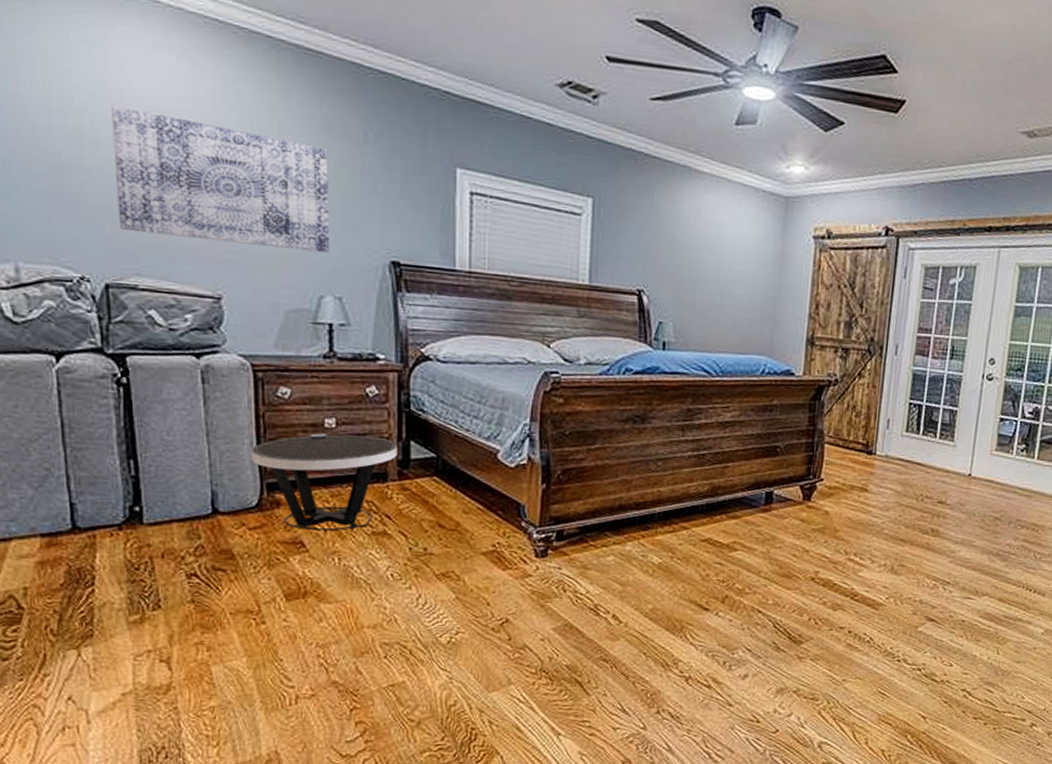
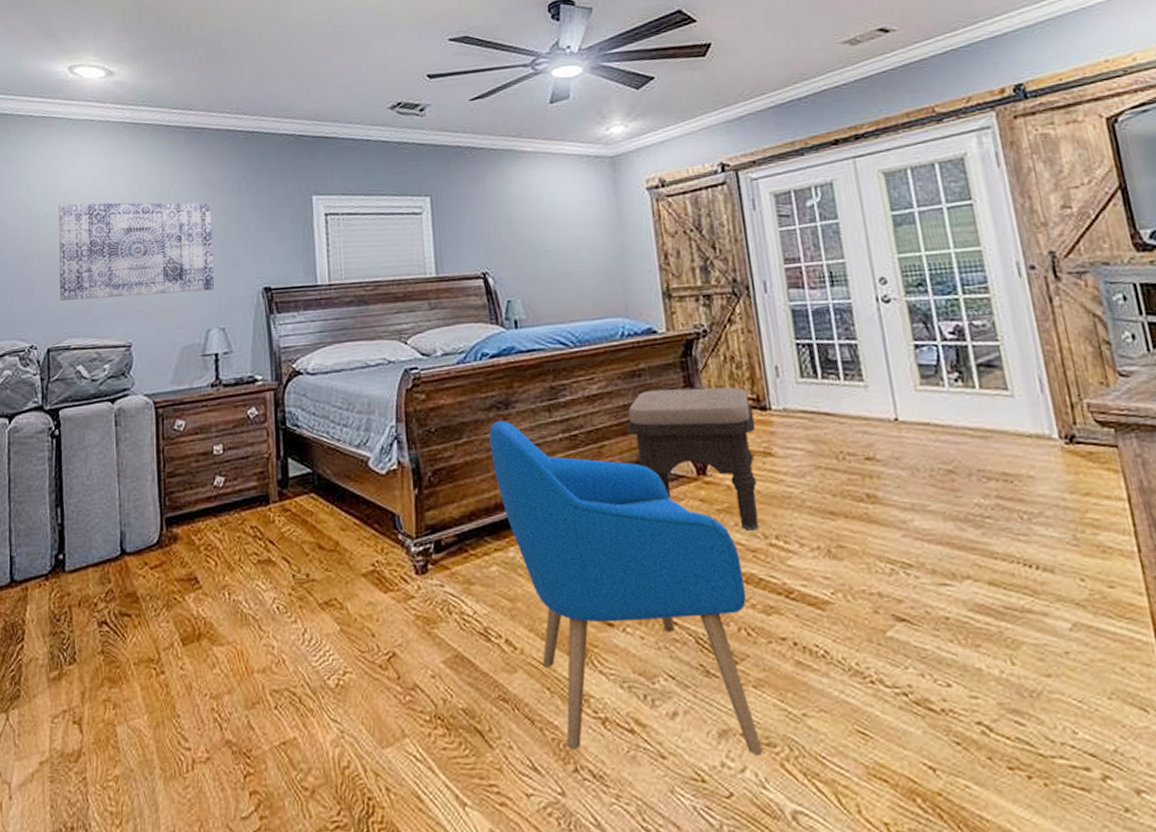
side table: present [251,433,397,531] -> none [153,458,277,565]
armchair: none [621,433,823,704] -> present [489,421,763,753]
ottoman: none [751,424,861,547] -> present [626,387,759,531]

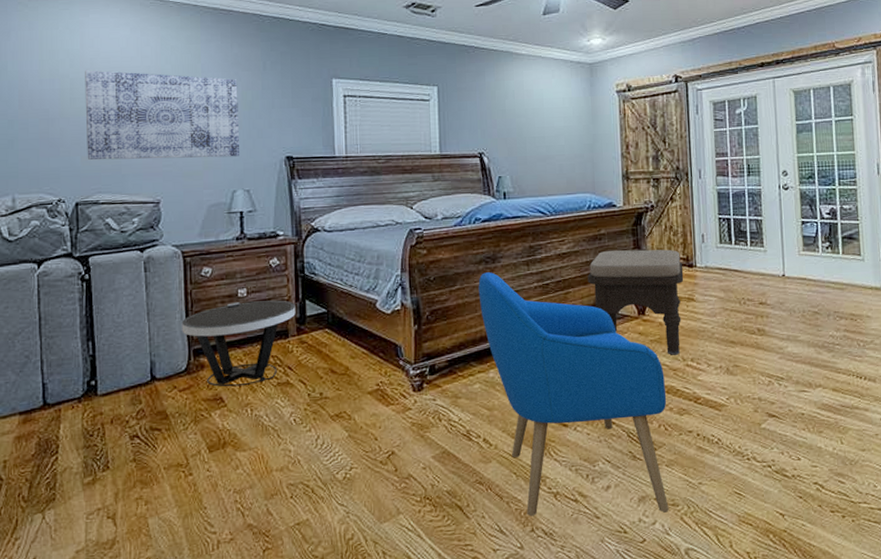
side table: none [153,458,277,565] -> present [182,300,296,387]

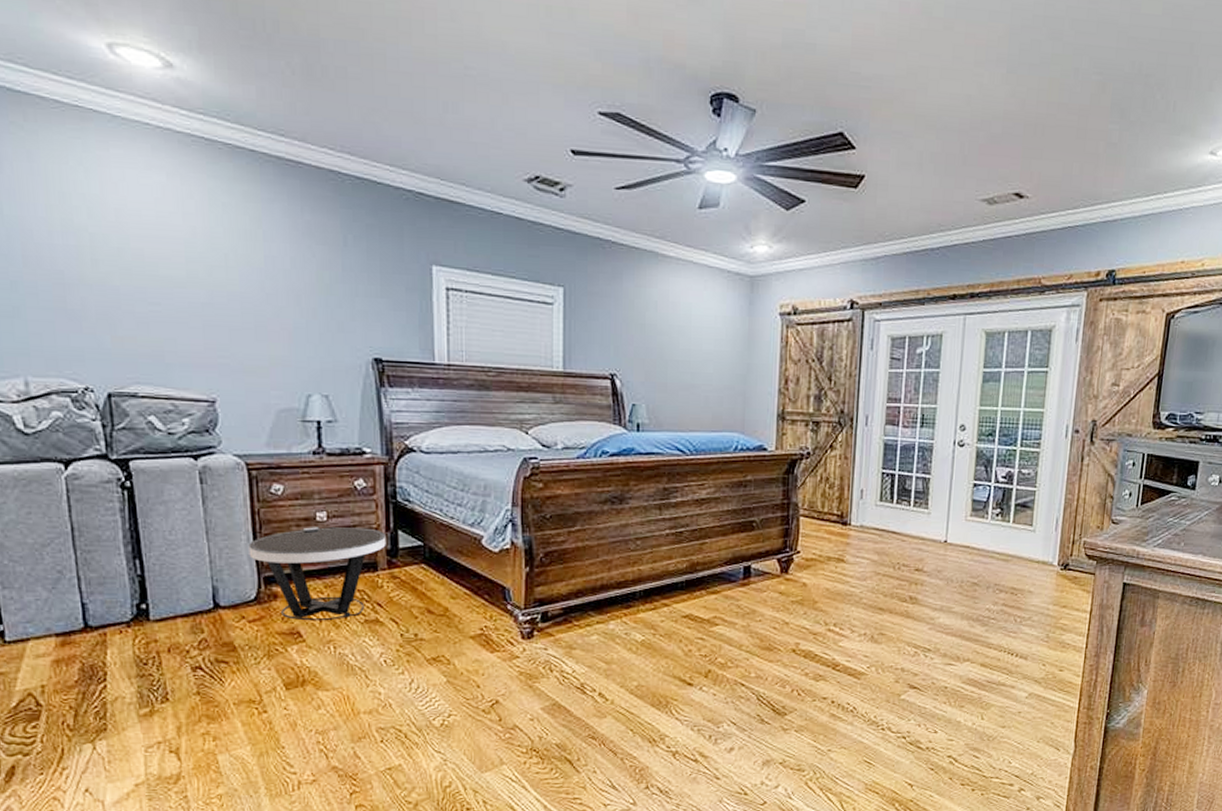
wall art: present [85,70,239,160] -> none [108,224,315,353]
armchair: present [478,272,669,516] -> none [601,514,803,776]
ottoman: present [588,249,684,355] -> none [727,499,836,618]

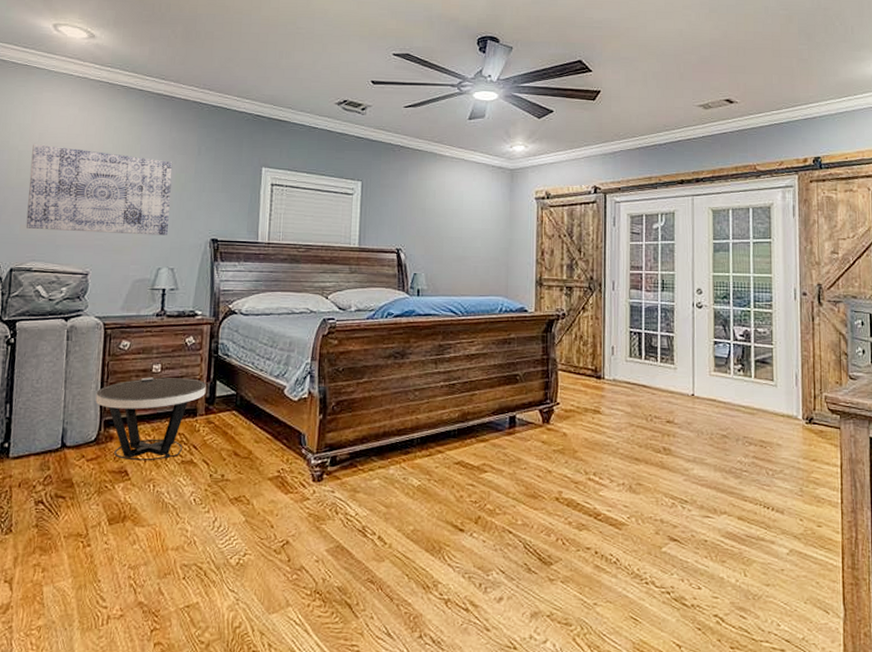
wall art: none [108,224,315,353] -> present [25,144,173,236]

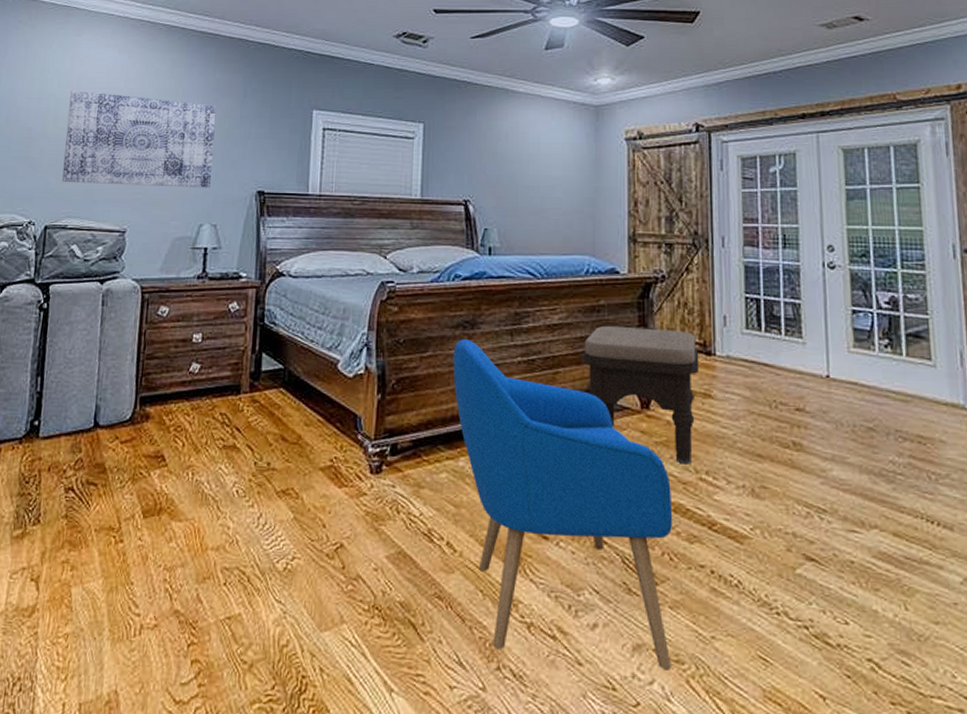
side table: present [95,377,206,461] -> none [131,348,251,445]
armchair: none [385,367,566,630] -> present [453,339,673,669]
ottoman: none [494,355,591,468] -> present [582,325,700,464]

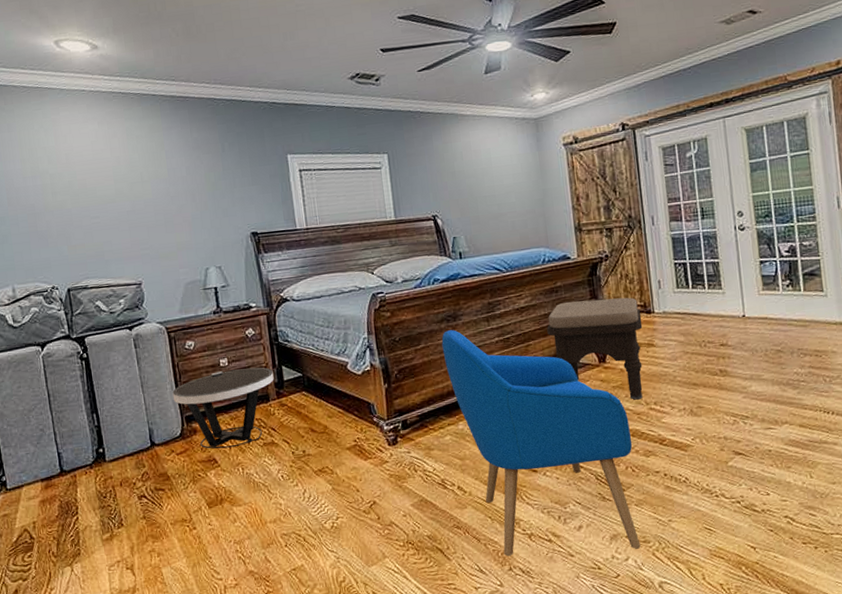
wall art: present [61,90,217,188] -> none [62,162,208,248]
side table: none [131,348,251,445] -> present [172,367,274,449]

